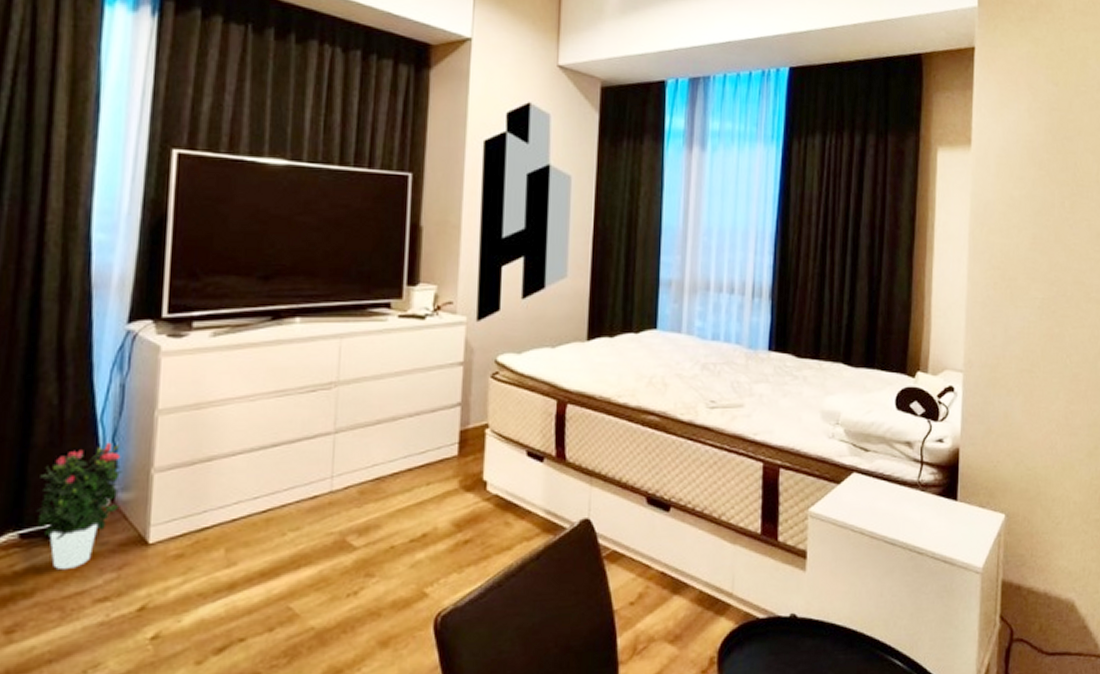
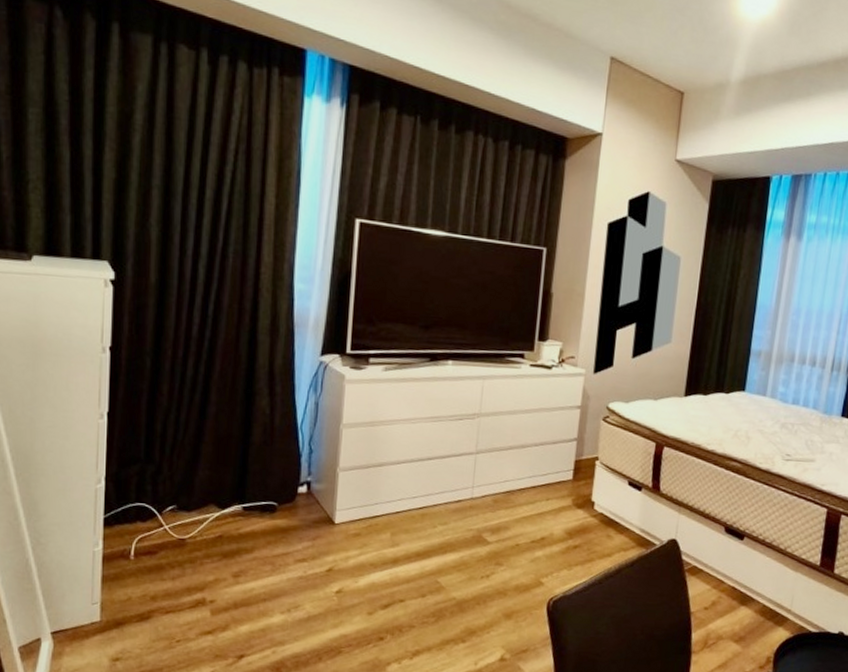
potted flower: present [36,442,122,569] -> none [254,445,316,536]

